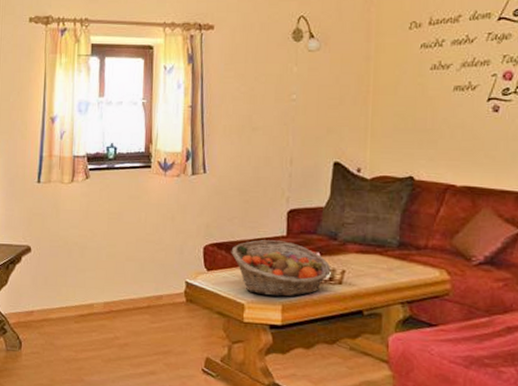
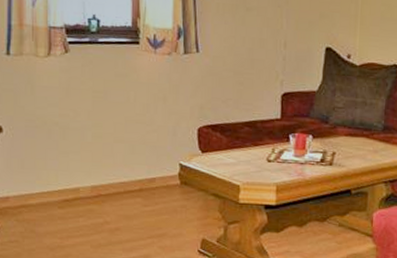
fruit basket: present [231,240,331,297] -> none [226,122,323,178]

